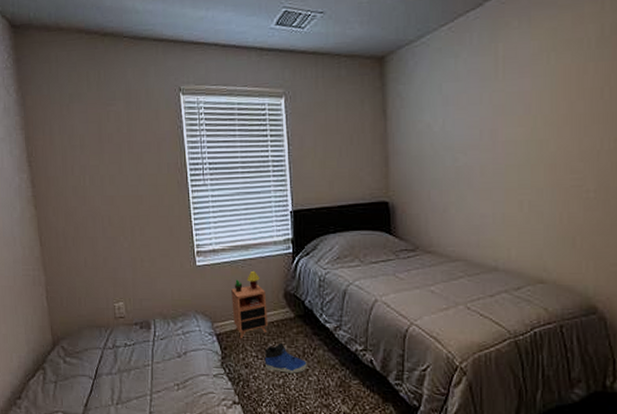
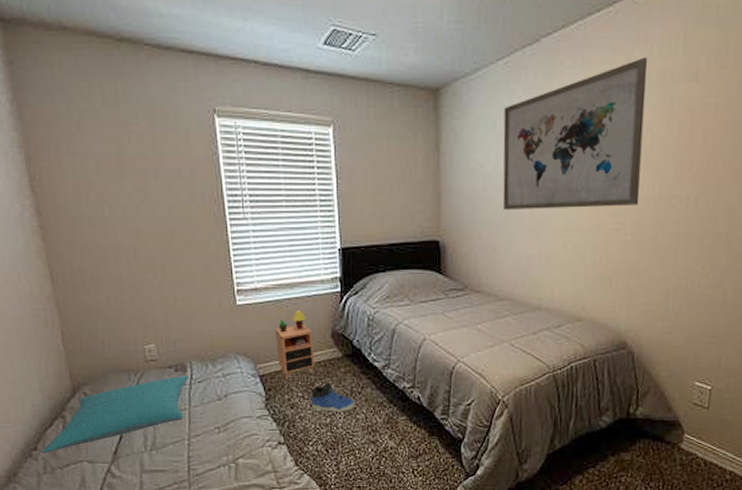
pillow: none [24,333,152,403] -> present [42,376,188,454]
wall art: none [450,11,601,170] -> present [503,57,648,211]

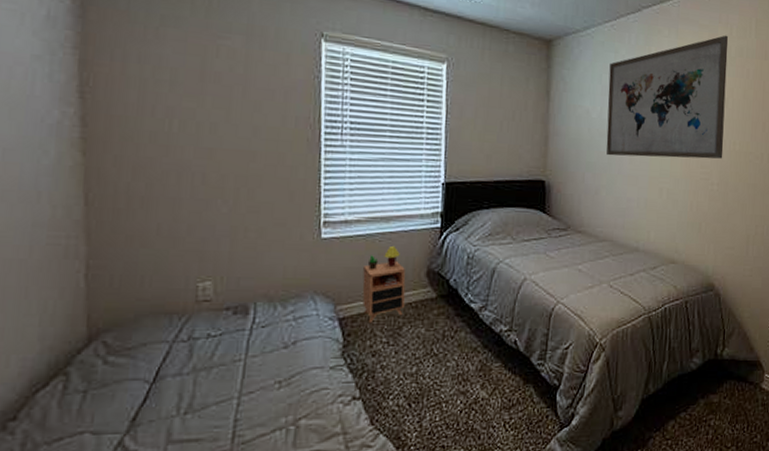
pillow: present [42,376,188,454] -> none [23,320,249,425]
sneaker: present [311,383,355,412] -> none [396,327,446,360]

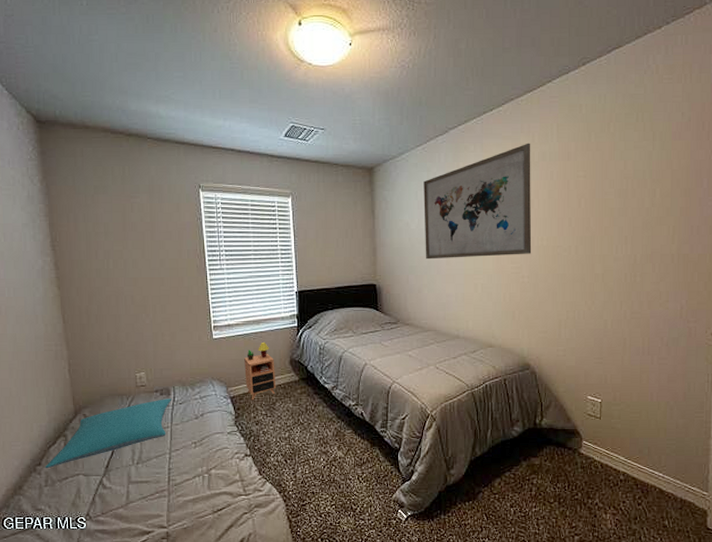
pillow: none [23,320,249,425] -> present [45,399,171,469]

